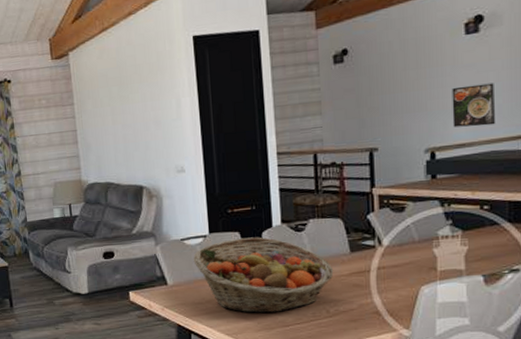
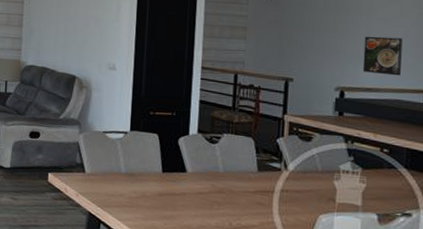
fruit basket: present [193,237,334,313] -> none [112,139,241,217]

